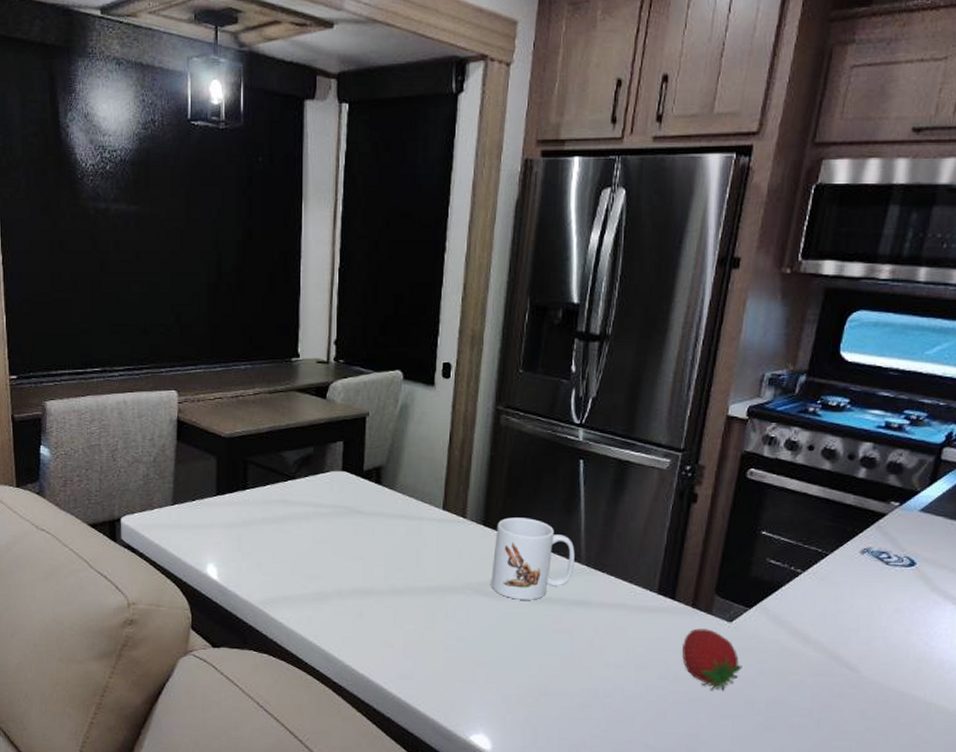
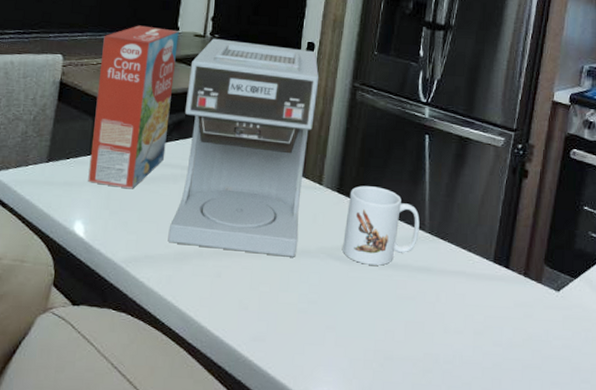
cereal box: none [216,354,300,530] -> present [88,25,179,189]
coffee maker: none [304,364,458,594] -> present [168,38,319,257]
fruit: present [682,628,743,691] -> none [515,297,569,358]

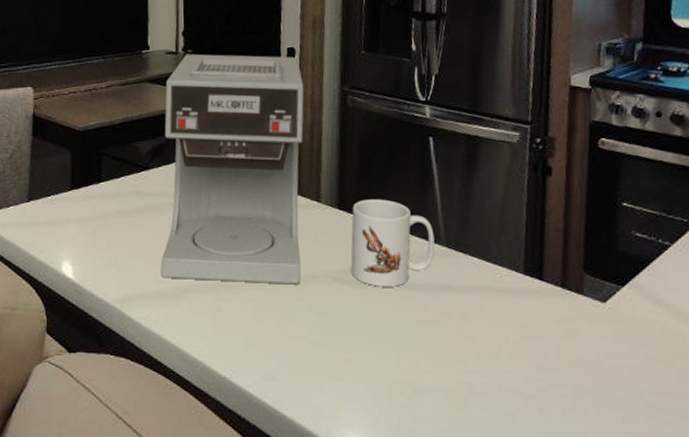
cereal box: present [88,25,179,189] -> none [71,48,150,223]

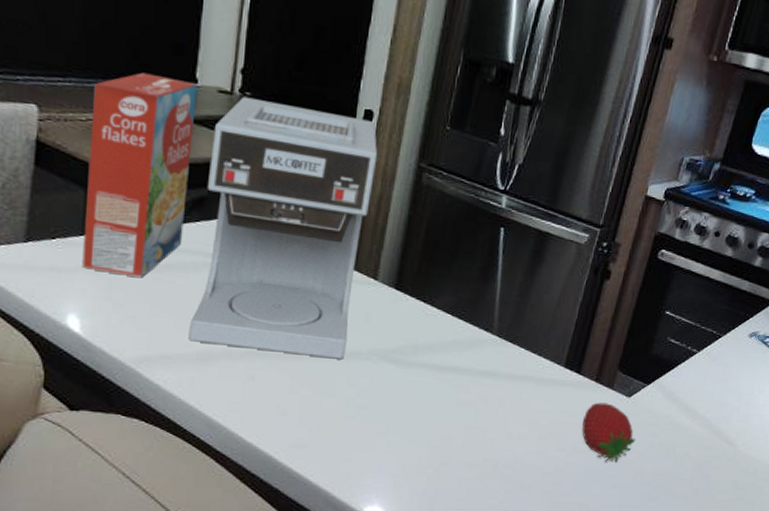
cereal box: none [71,48,150,223] -> present [82,72,198,278]
mug: present [350,199,435,287] -> none [398,282,488,369]
fruit: none [557,311,624,381] -> present [582,402,636,463]

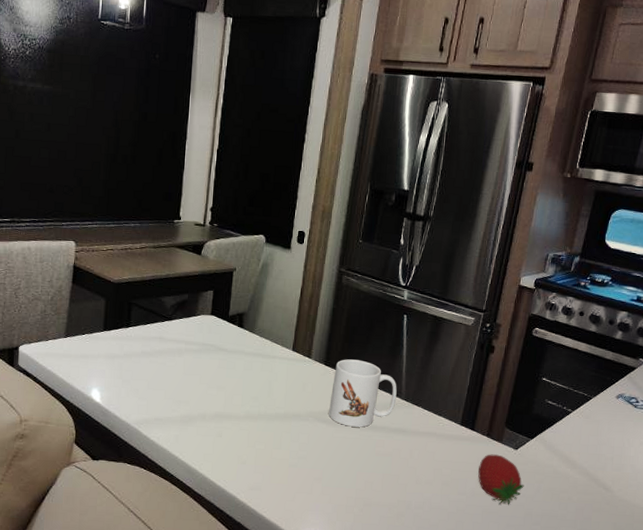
cereal box: present [82,72,198,278] -> none [102,215,181,361]
coffee maker: present [188,96,378,359] -> none [174,227,309,420]
mug: none [398,282,488,369] -> present [329,359,397,427]

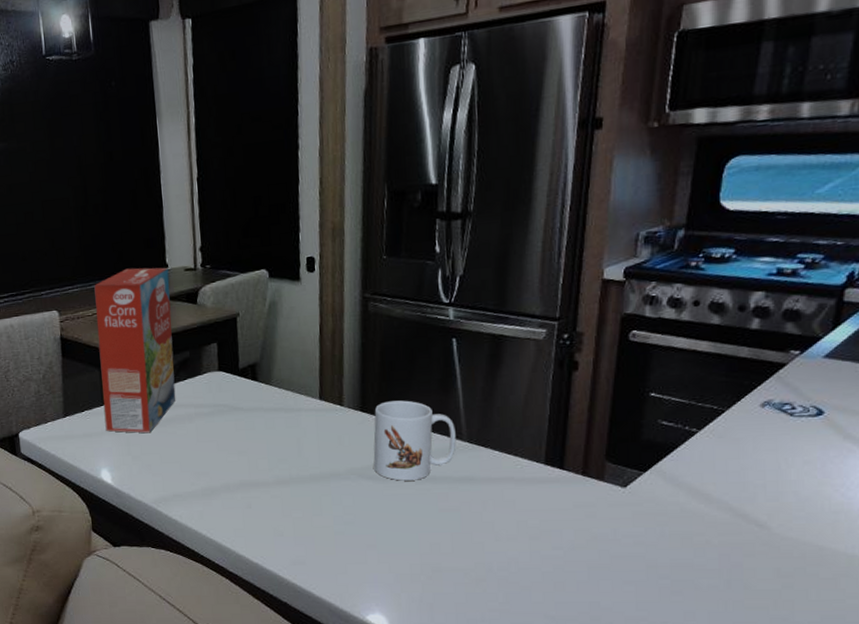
cereal box: none [102,215,181,361] -> present [94,267,176,434]
fruit: present [478,454,524,505] -> none [576,496,642,557]

